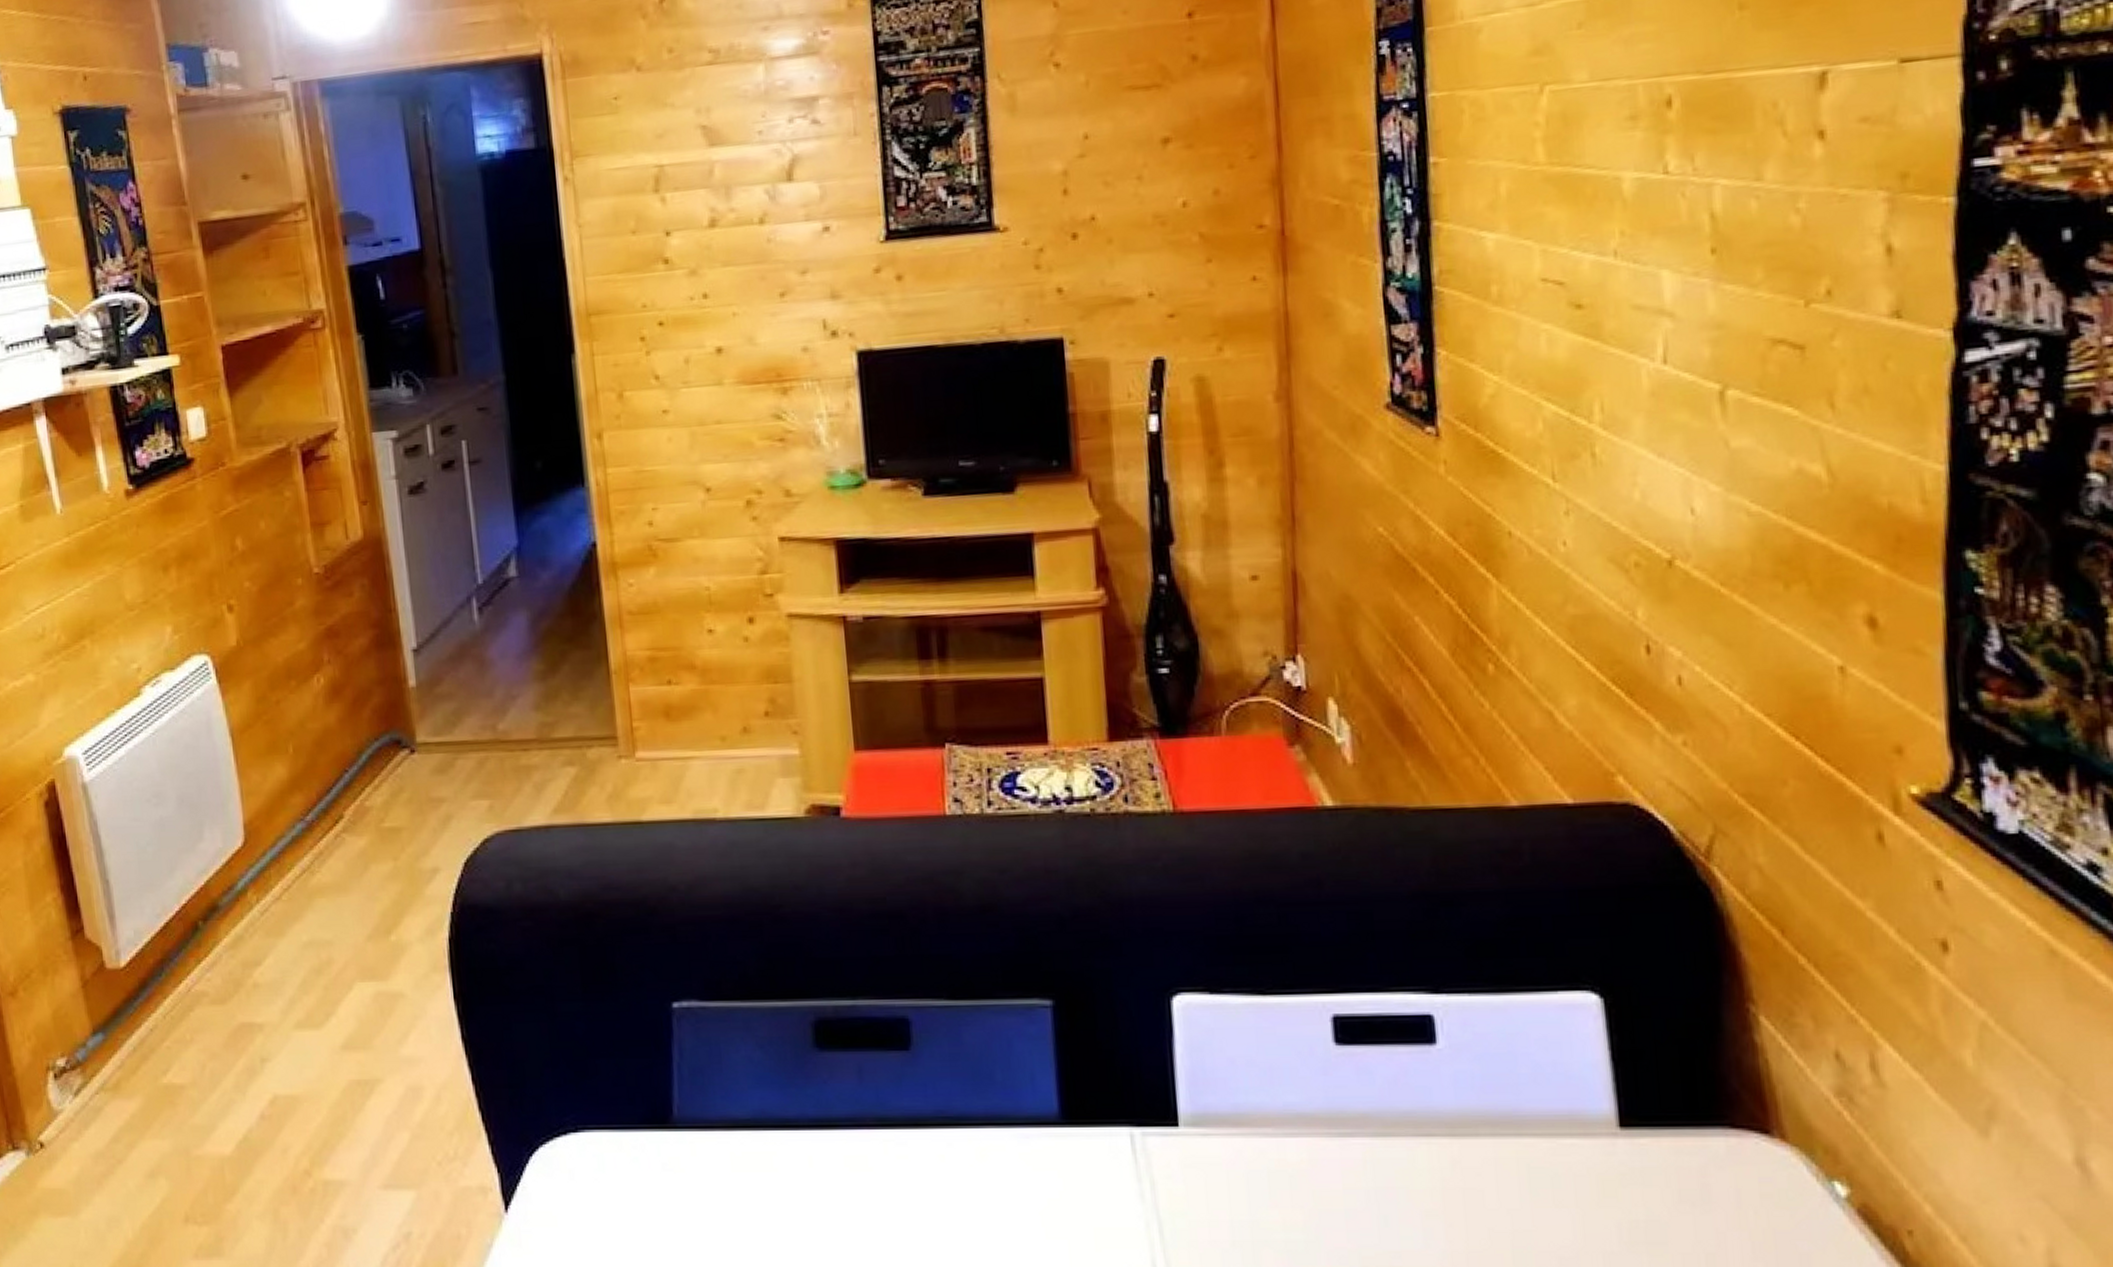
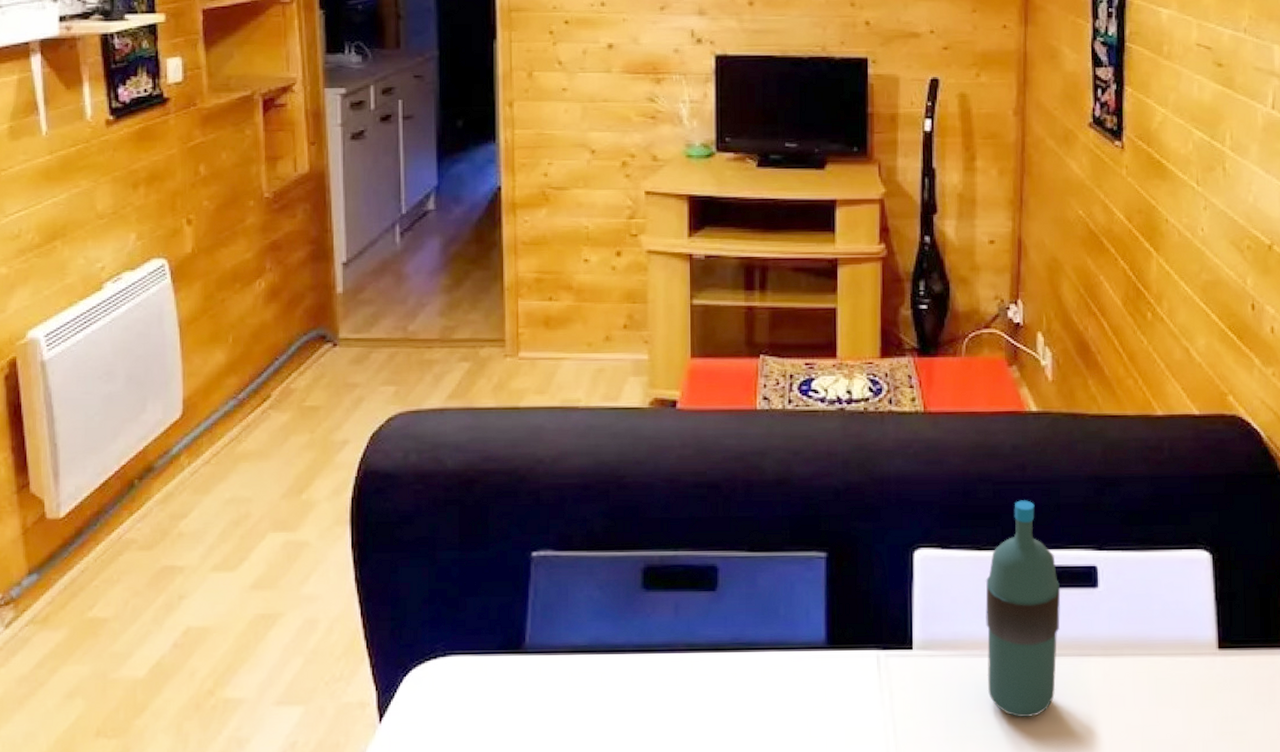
water bottle: none [1274,927,1384,1218] -> present [985,500,1061,718]

